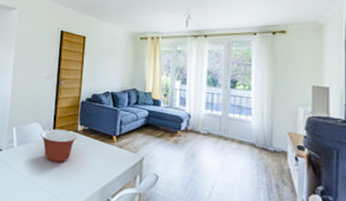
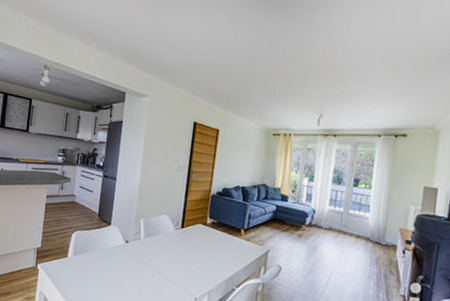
mixing bowl: present [41,128,77,163] -> none [169,221,206,255]

